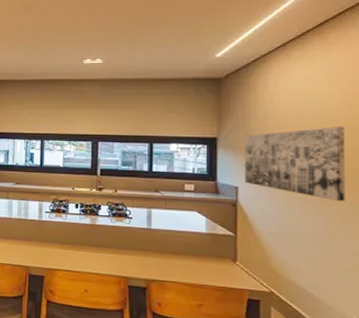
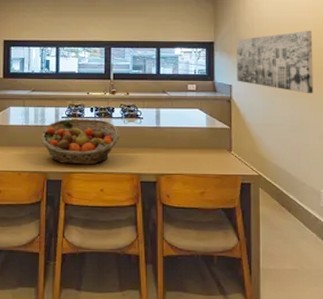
fruit basket: none [23,214,107,264] -> present [40,119,120,165]

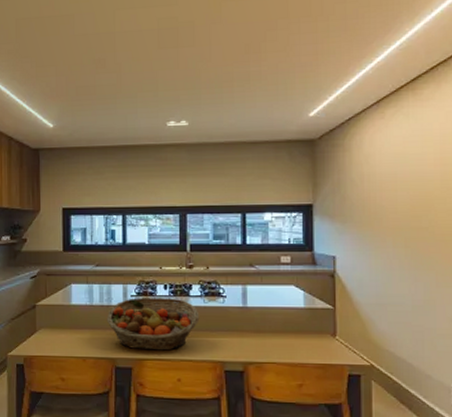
wall art: present [237,30,313,94] -> none [341,187,442,267]

